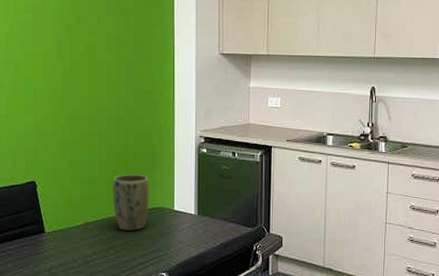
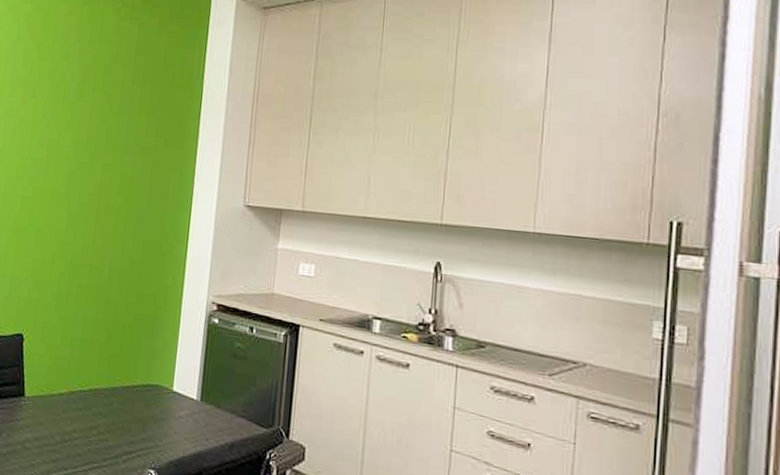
plant pot: present [112,174,149,231] -> none [102,338,147,410]

